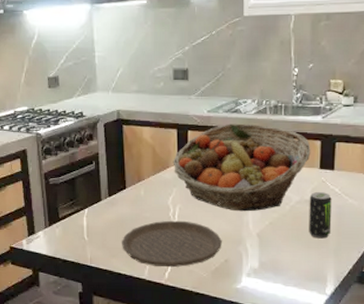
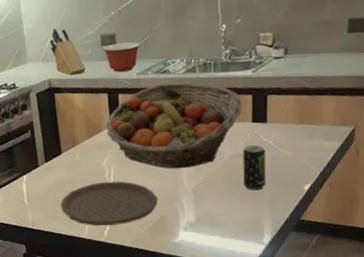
knife block: none [121,58,156,108] -> present [50,28,86,75]
mixing bowl: none [174,79,213,108] -> present [102,42,141,72]

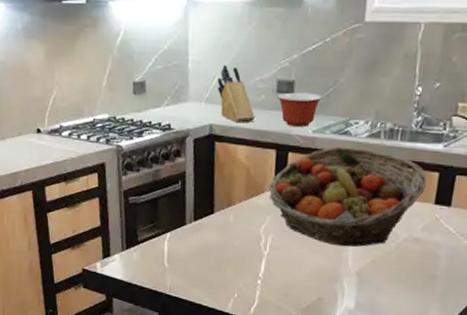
plate: present [61,181,158,226] -> none [205,251,316,303]
beverage can: present [242,145,266,191] -> none [414,230,445,282]

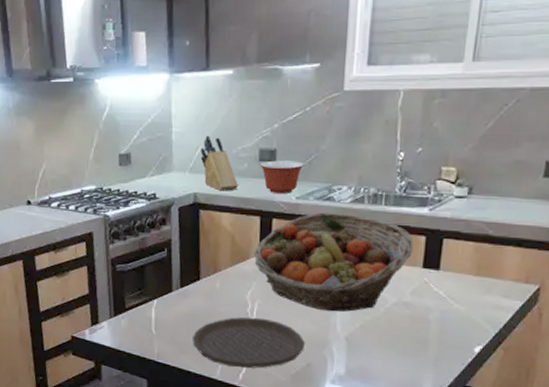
plate: none [205,251,316,303] -> present [193,317,305,369]

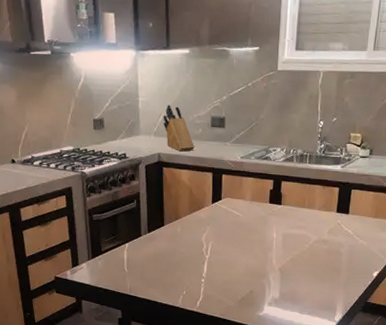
plate: present [193,317,305,369] -> none [159,255,248,297]
fruit basket: present [253,212,414,312] -> none [207,169,330,249]
mixing bowl: present [260,160,304,193] -> none [212,126,247,154]

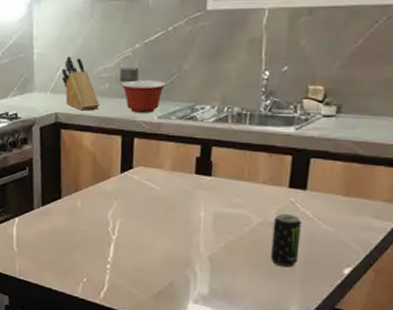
mixing bowl: none [212,126,247,154] -> present [121,80,166,113]
beverage can: none [324,233,345,274] -> present [271,214,302,268]

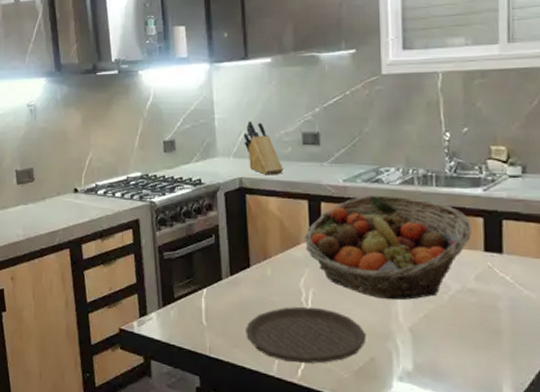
plate: none [54,235,167,287] -> present [246,306,366,364]
fruit basket: none [115,132,280,232] -> present [304,195,472,301]
mixing bowl: present [121,80,166,113] -> none [304,143,349,176]
beverage can: present [271,214,302,268] -> none [473,280,504,339]

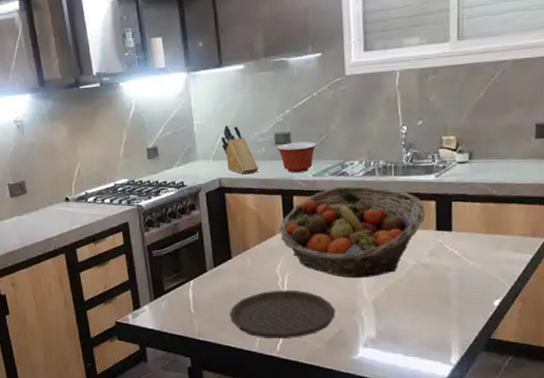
mixing bowl: none [304,143,349,176] -> present [276,141,317,172]

